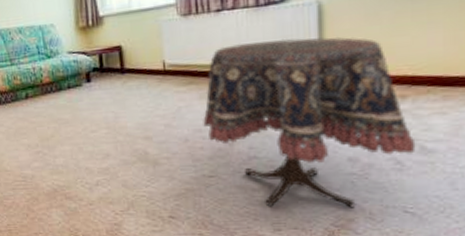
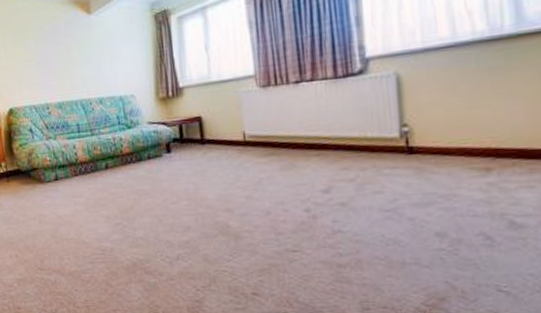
side table: present [203,37,416,208] -> none [285,109,506,286]

